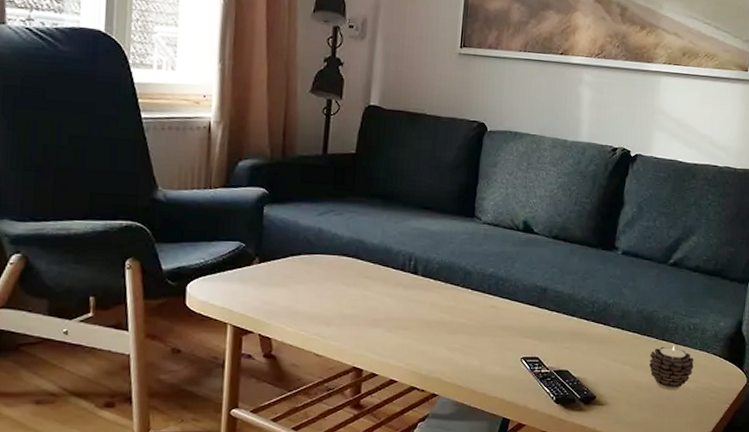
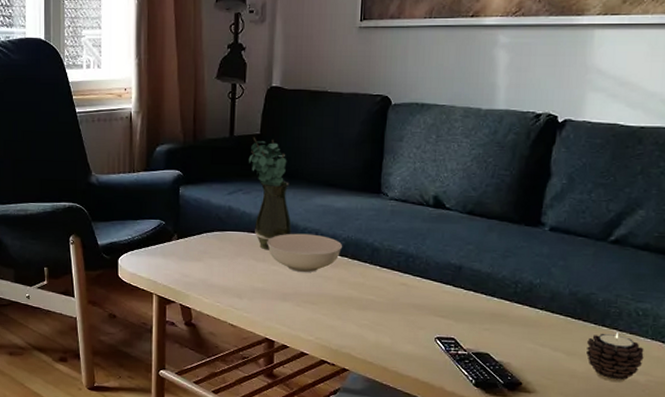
vase: none [342,156,385,274] -> present [248,137,292,250]
bowl: none [358,256,437,297] -> present [267,233,343,272]

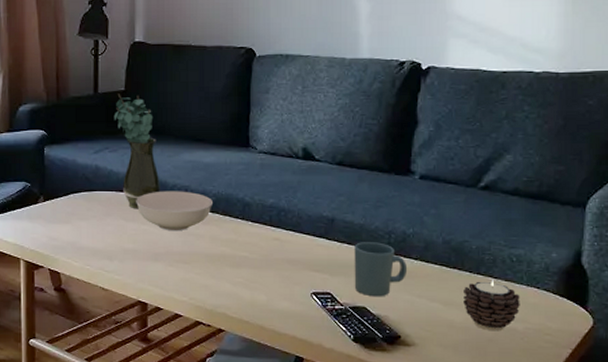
mug: none [478,290,533,344] -> present [354,242,408,297]

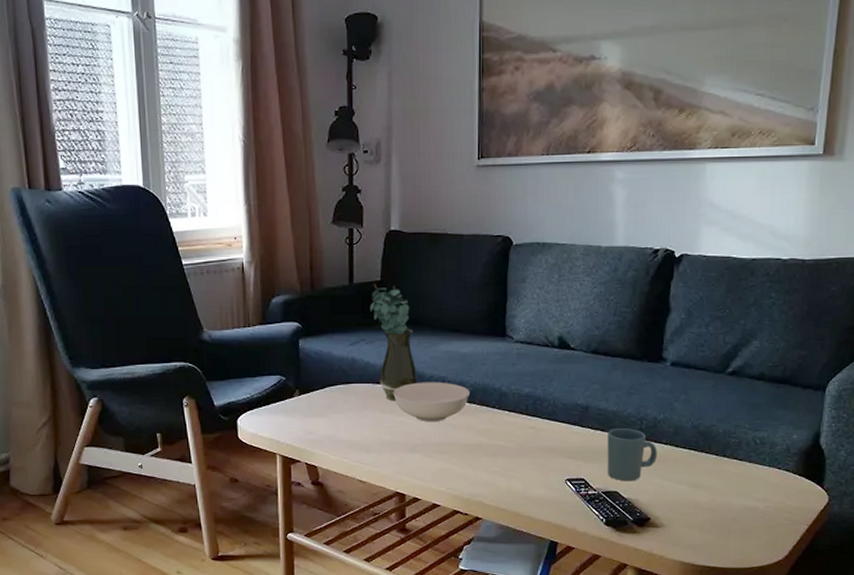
candle: present [463,280,520,332] -> none [710,462,763,511]

